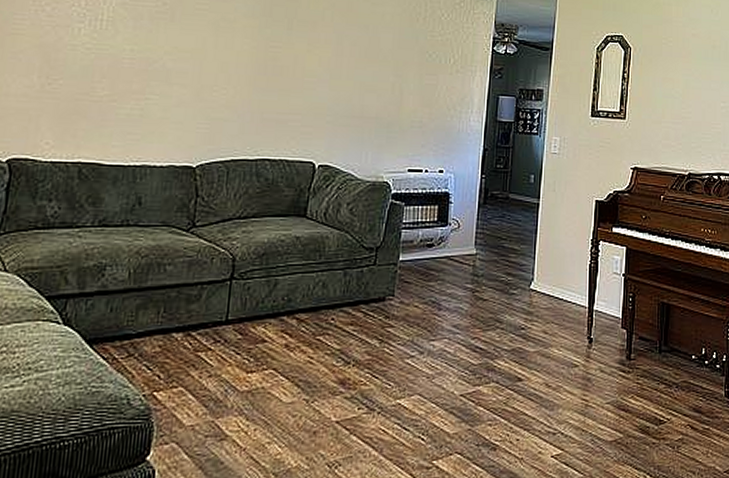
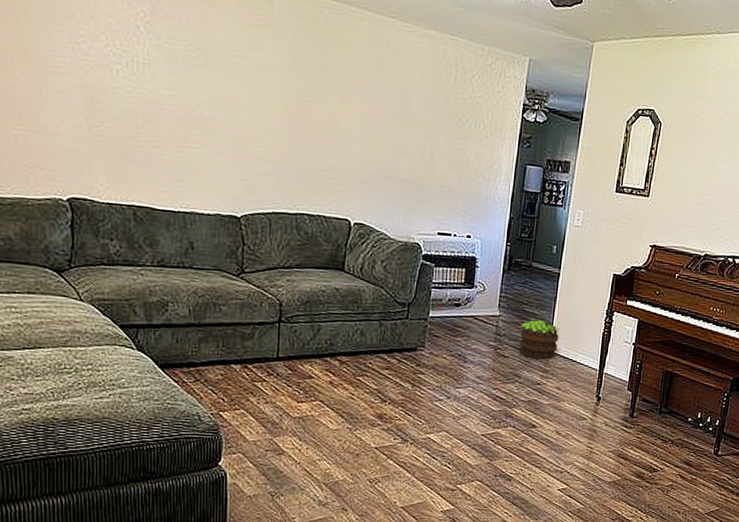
potted plant: none [499,256,542,300] -> present [519,320,560,360]

